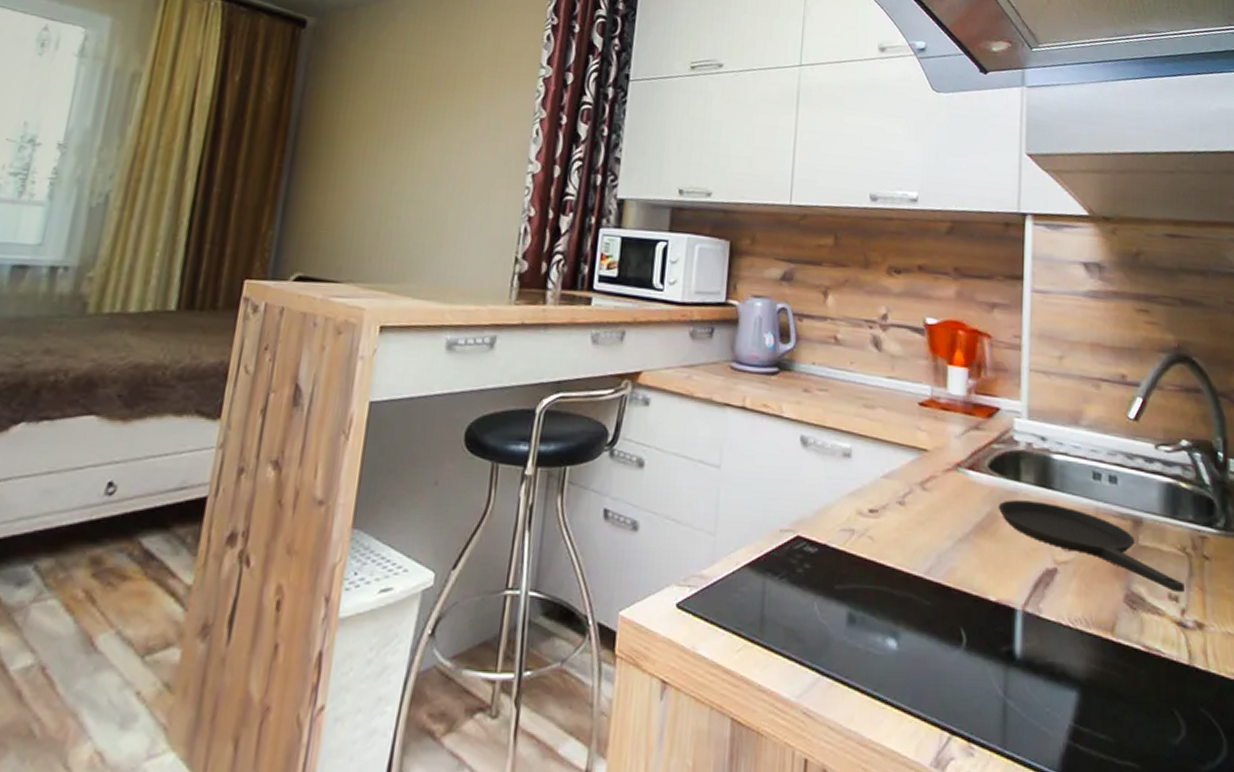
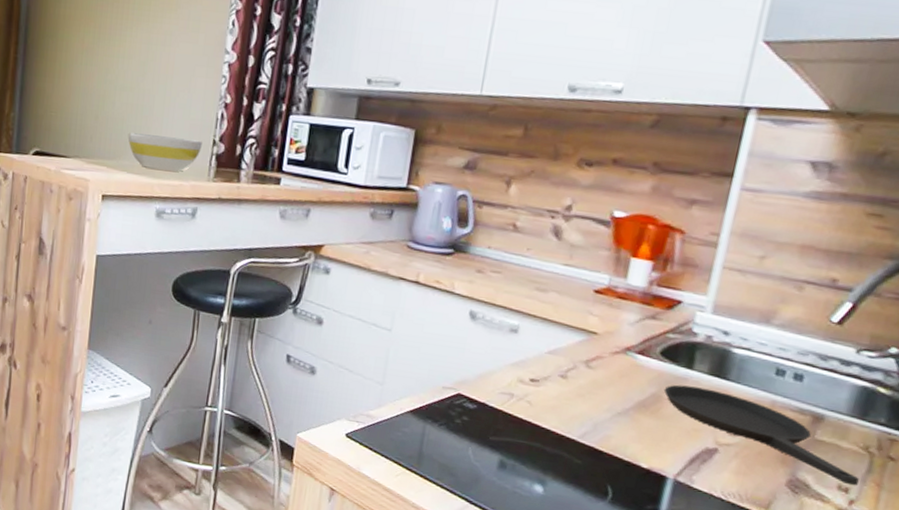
bowl: none [414,251,503,295] -> present [127,132,202,172]

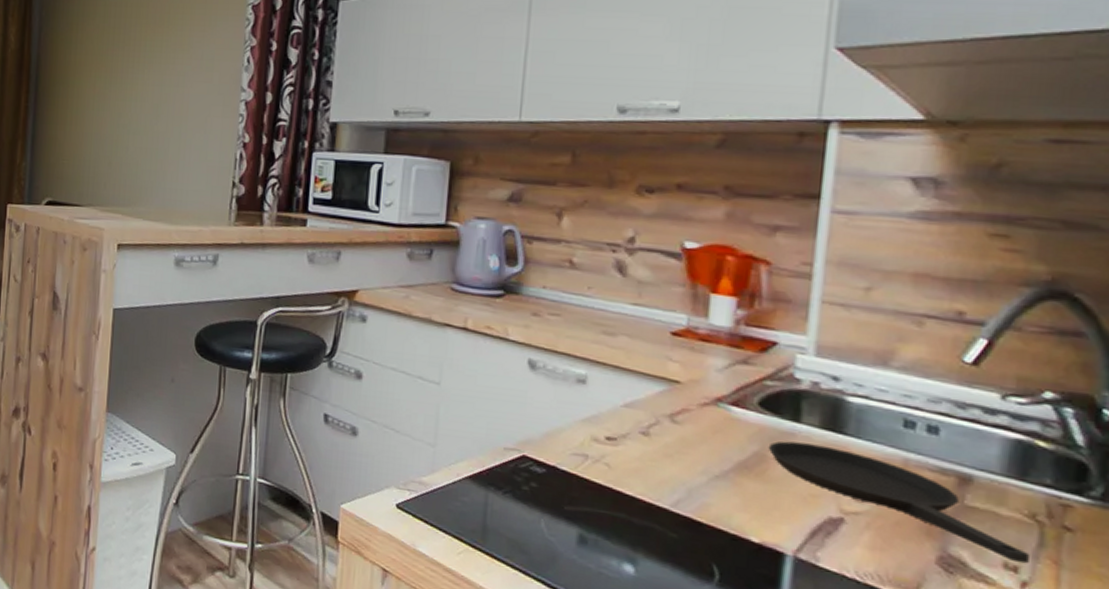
bowl: present [127,132,202,172] -> none [143,177,221,217]

